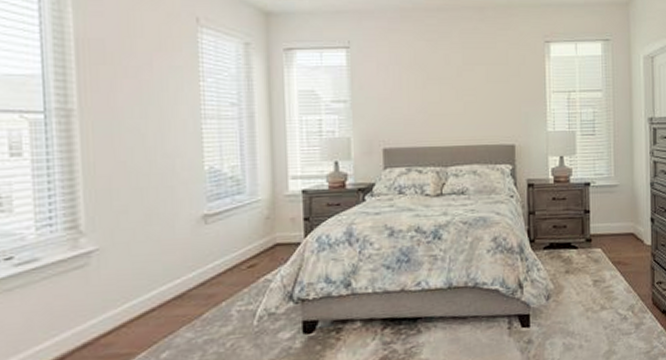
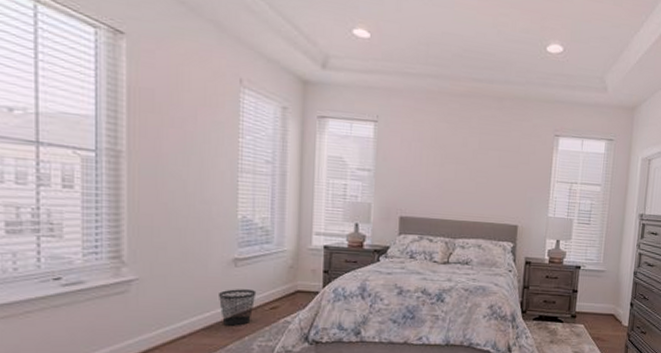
wastebasket: none [190,248,231,292] -> present [219,289,257,326]

